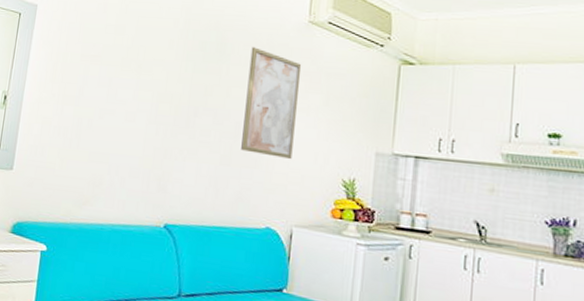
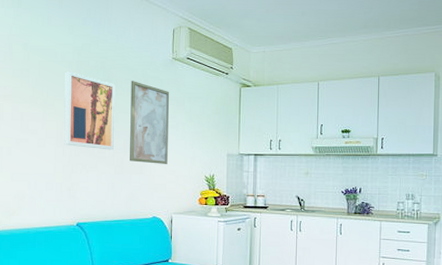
wall art: none [158,31,231,134] -> present [64,71,116,150]

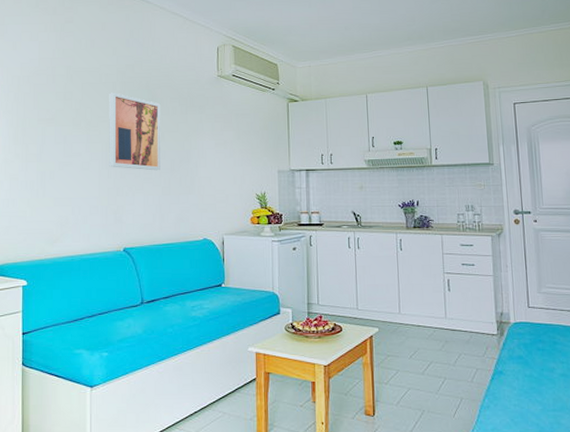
wall art: present [130,81,170,165] -> none [176,99,217,184]

